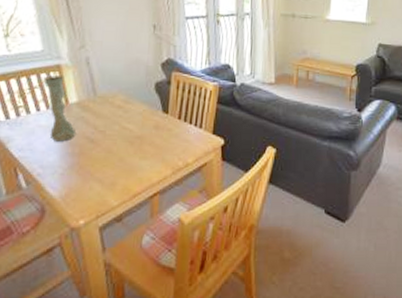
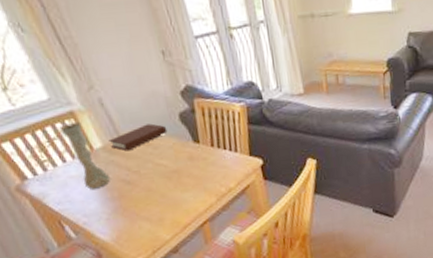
book: none [84,87,141,110] -> present [108,123,168,151]

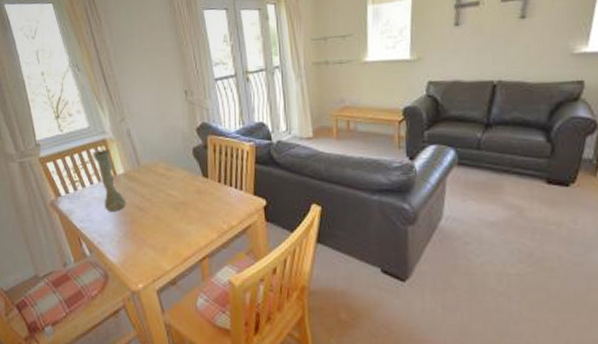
book: present [108,123,168,151] -> none [130,155,181,179]

